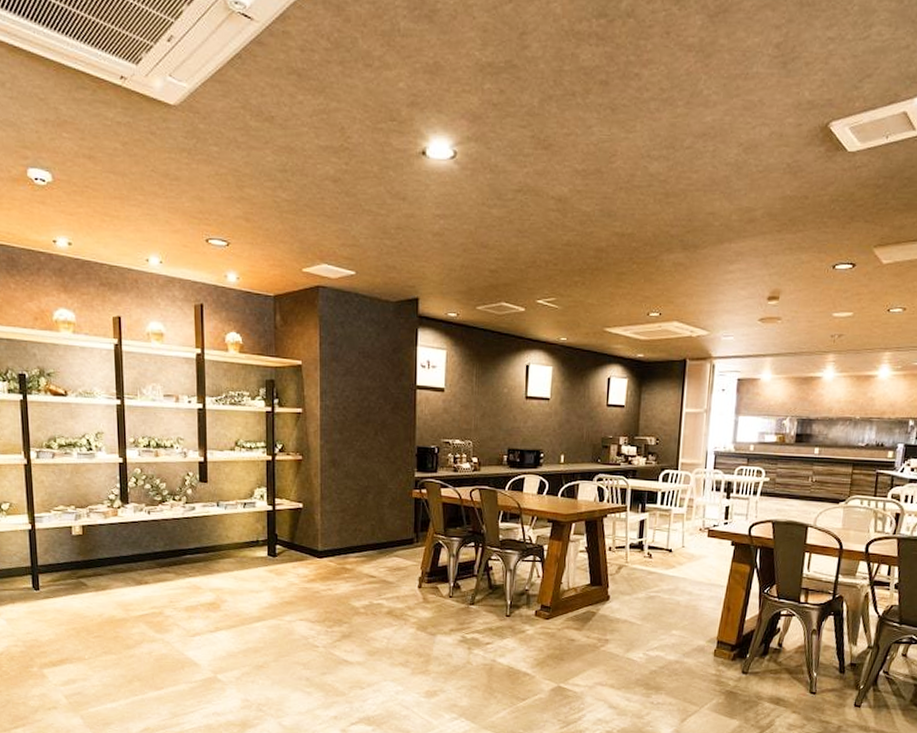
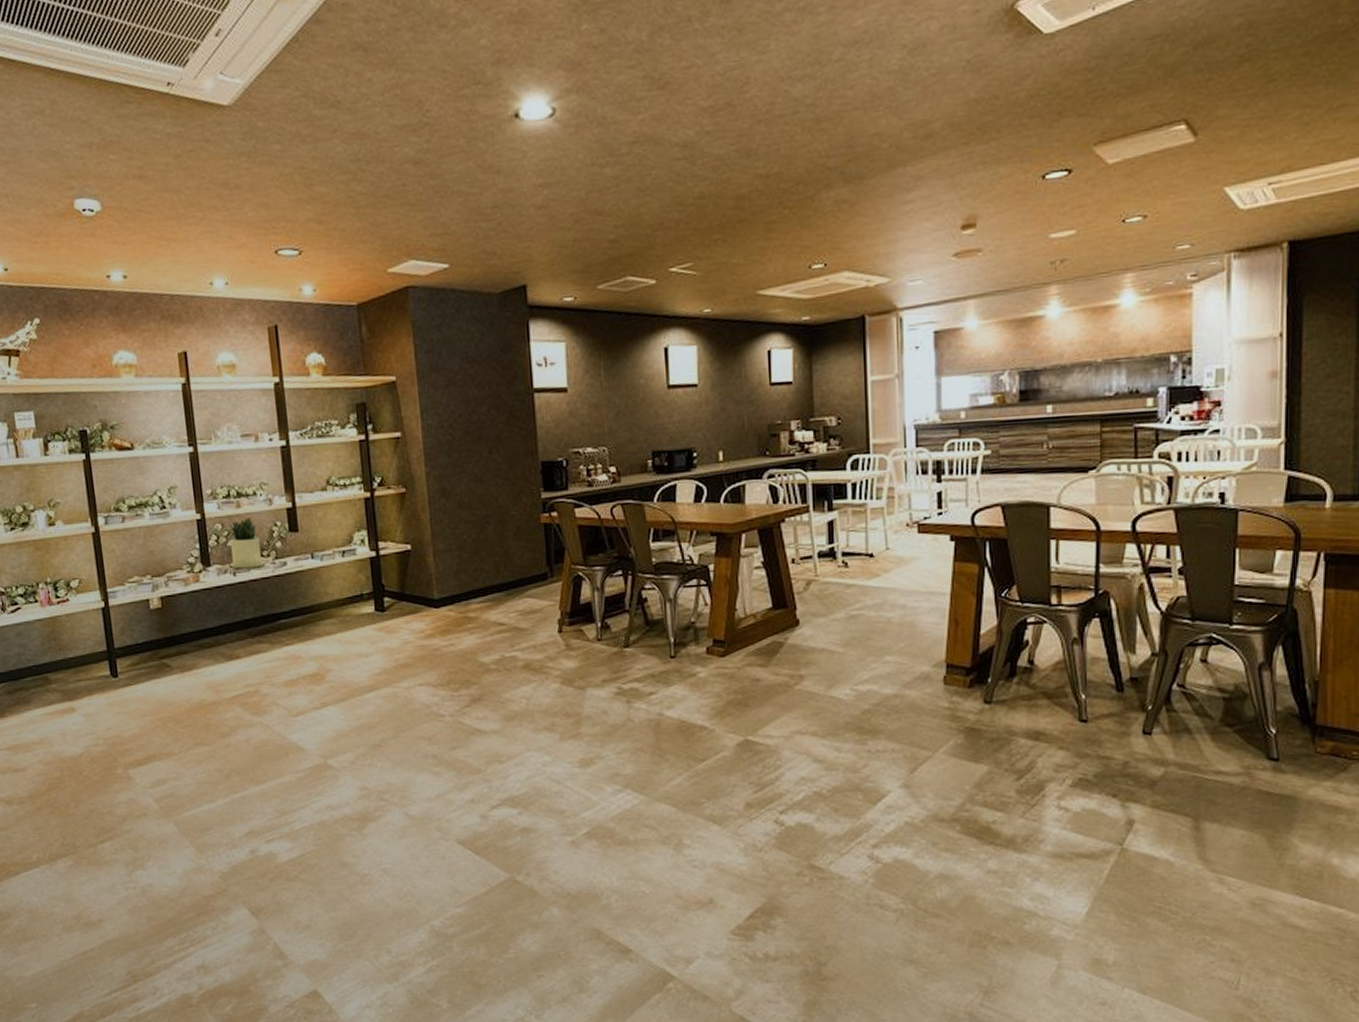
planter: none [145,465,176,509] -> present [228,517,265,569]

